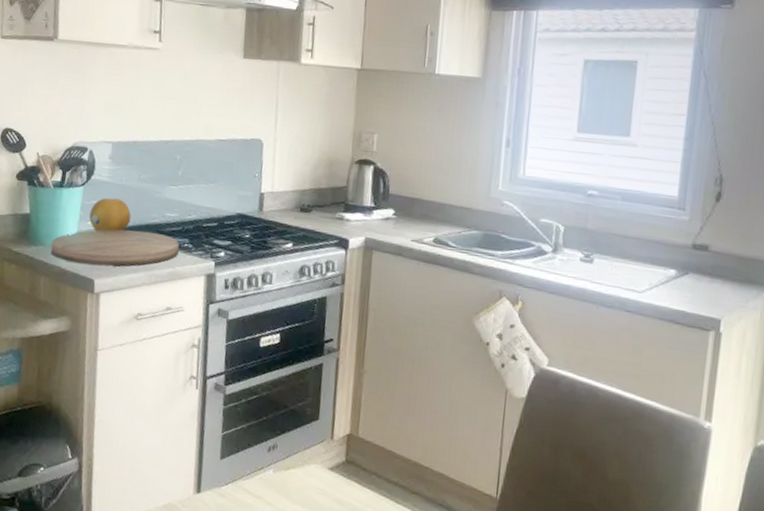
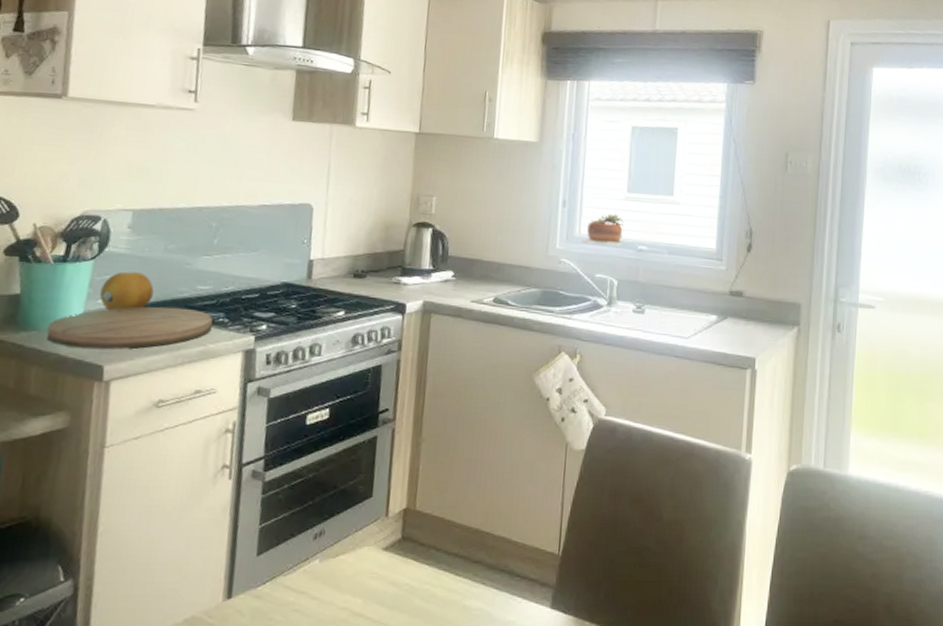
succulent plant: none [525,153,576,190] -> present [581,211,627,246]

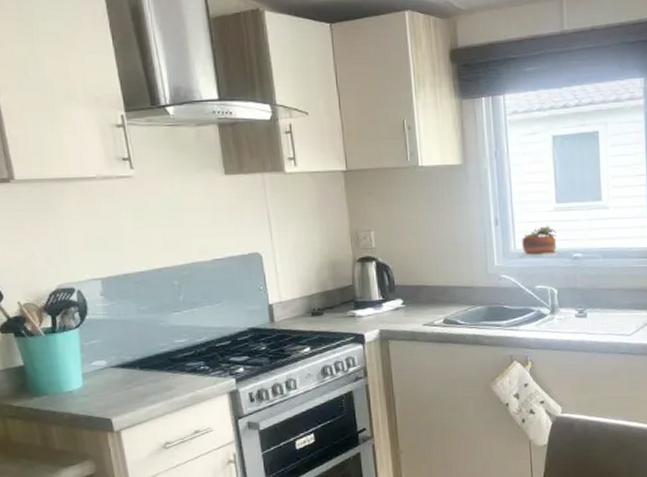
cutting board: present [46,306,213,350] -> none [55,361,197,407]
fruit: present [99,271,154,311] -> none [91,334,138,371]

